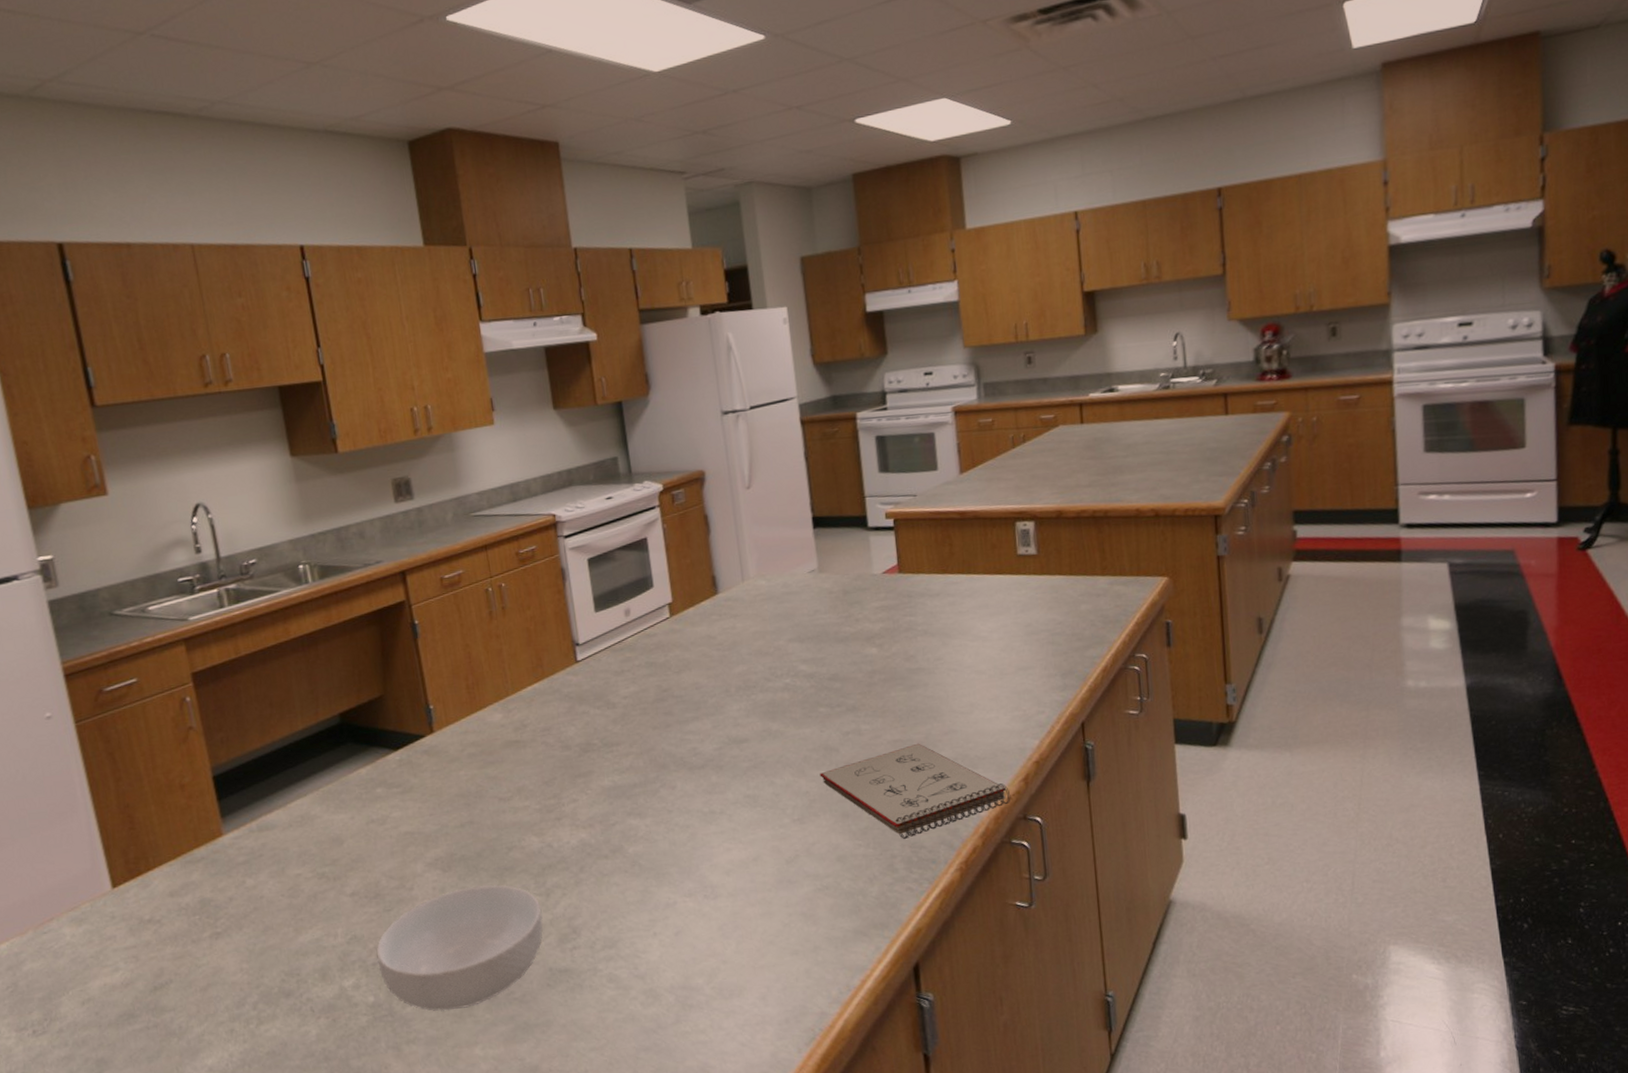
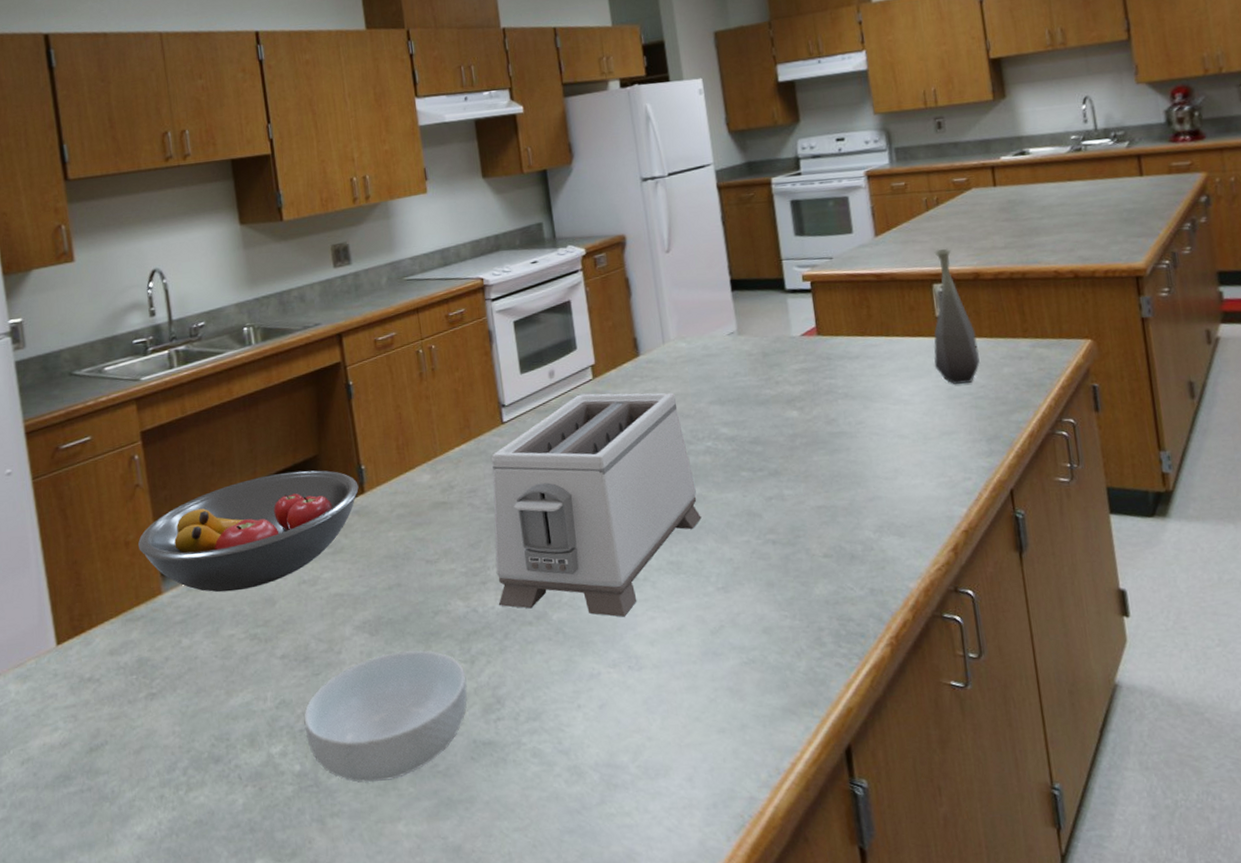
fruit bowl: none [194,710,428,833] -> present [138,470,359,592]
toaster: none [565,630,779,849] -> present [491,392,702,617]
notepad: present [819,743,1011,839] -> none [743,509,941,611]
bottle: none [1013,486,1059,621] -> present [934,248,980,384]

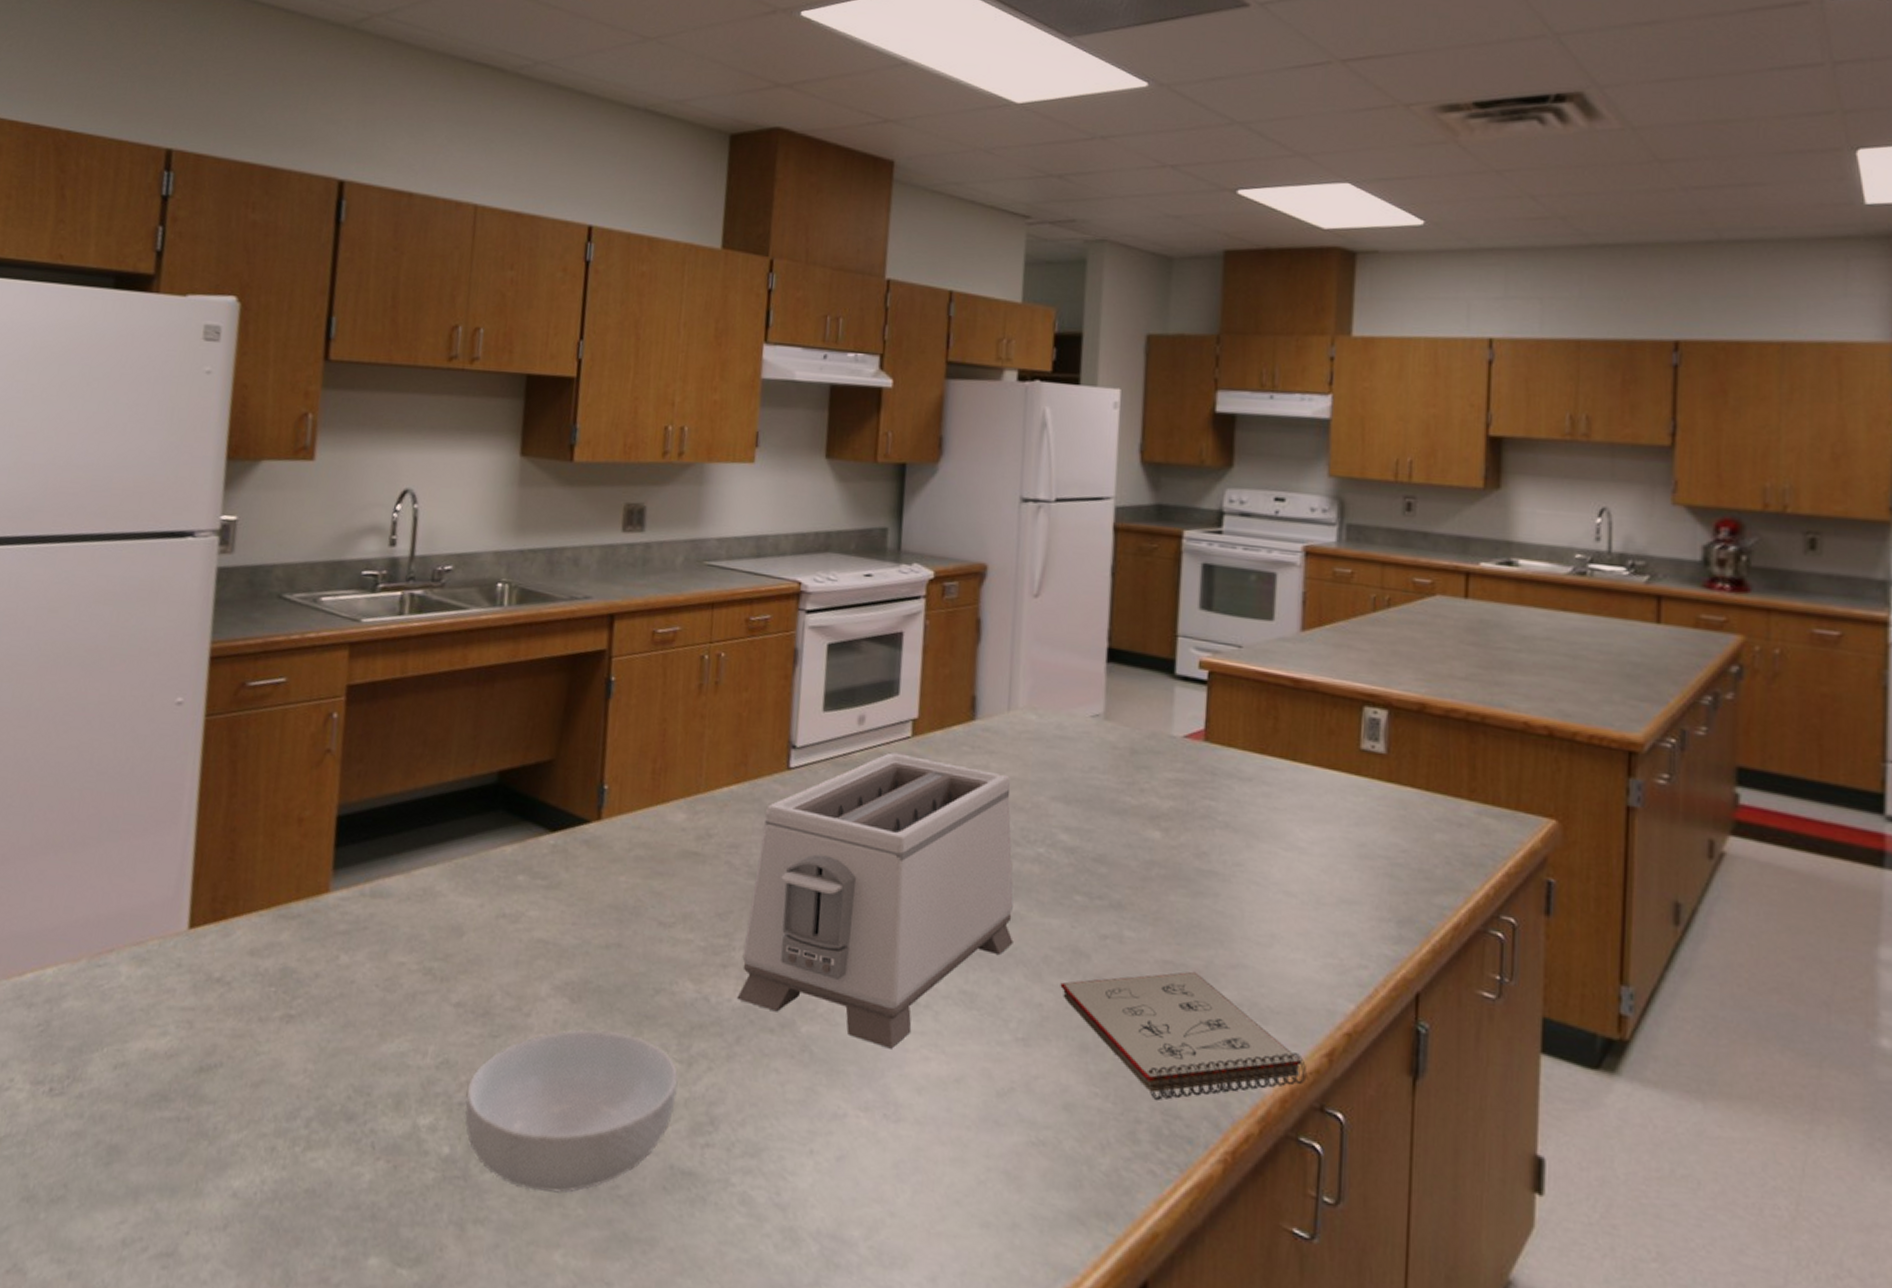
fruit bowl: present [138,470,359,592] -> none [313,771,596,910]
notepad: none [743,509,941,611] -> present [1060,971,1307,1100]
bottle: present [934,248,980,384] -> none [1346,663,1408,843]

